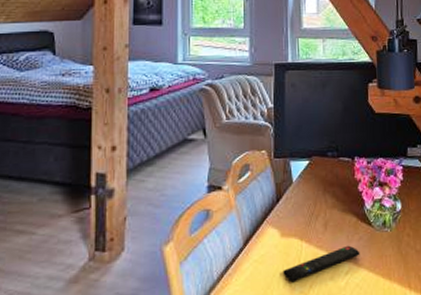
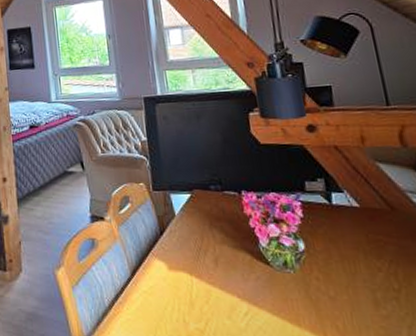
remote control: present [283,245,360,283] -> none [174,284,260,318]

